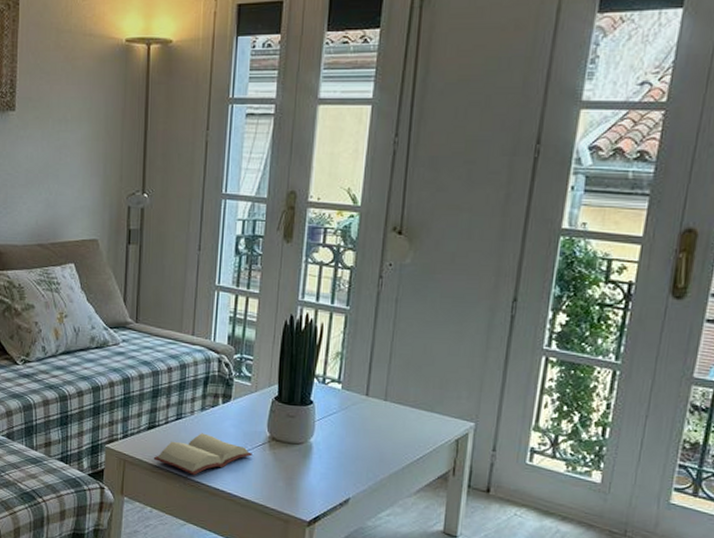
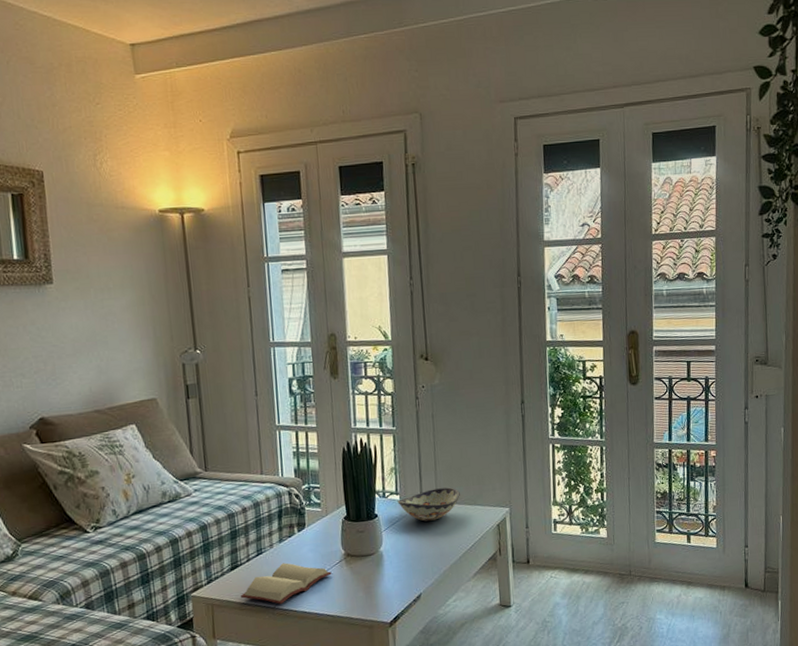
decorative bowl: none [338,384,415,420] -> present [397,487,460,522]

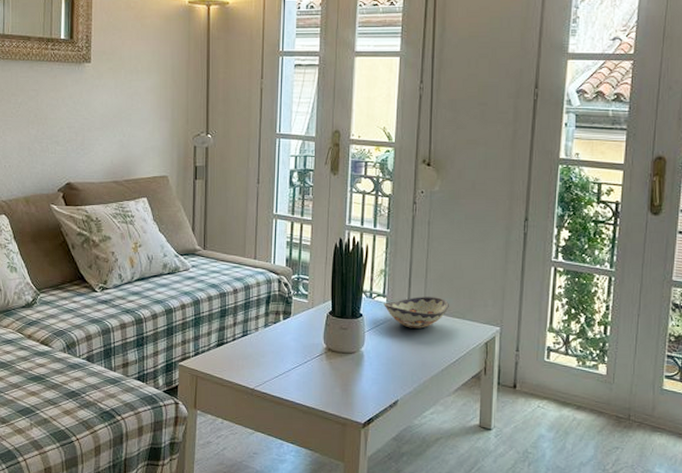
hardback book: present [240,562,332,604] -> none [222,347,311,387]

